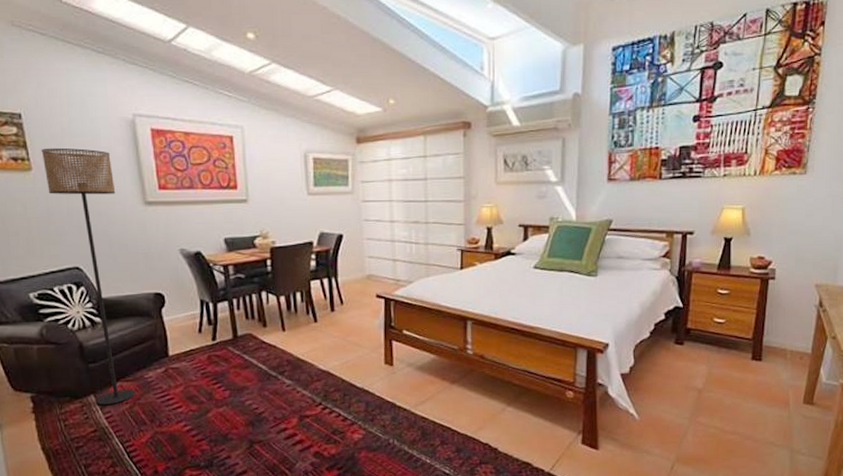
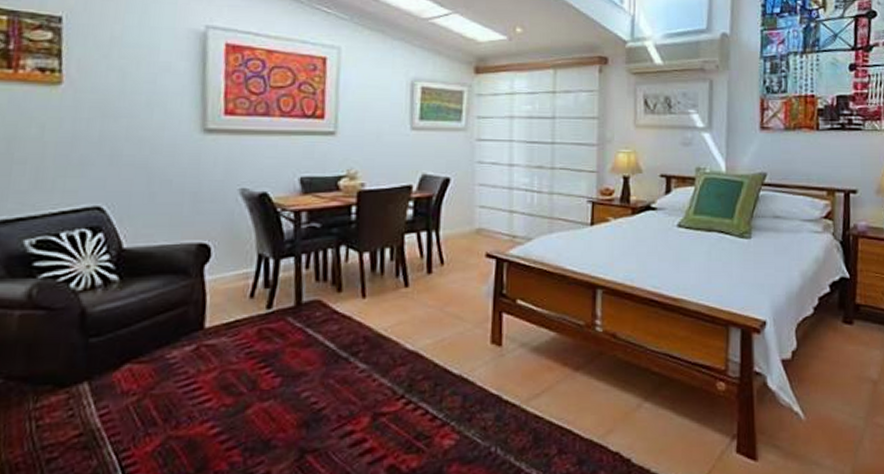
floor lamp: present [41,147,136,406] -> none [78,58,169,398]

